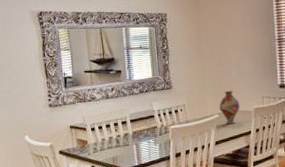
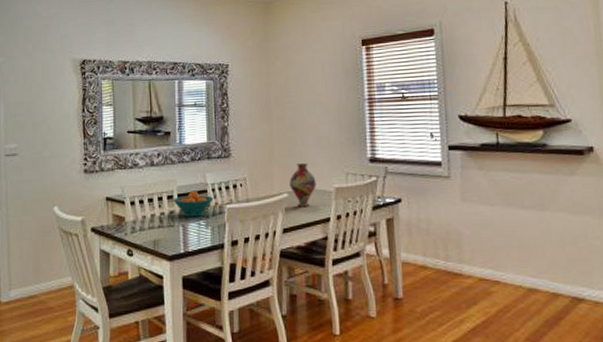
fruit bowl: none [126,116,160,137] -> present [172,190,214,217]

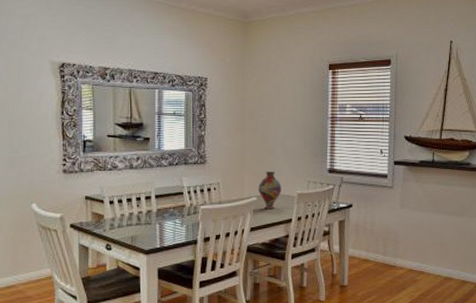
fruit bowl: present [172,190,214,217] -> none [150,192,189,216]

